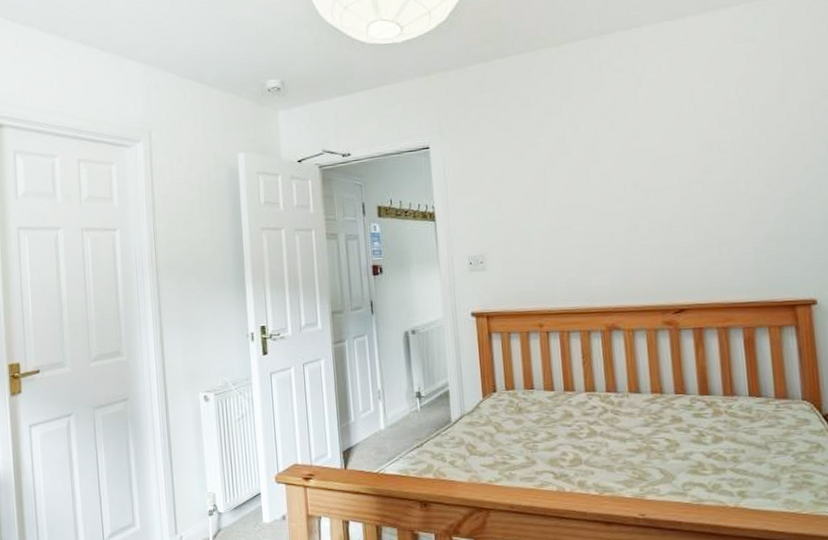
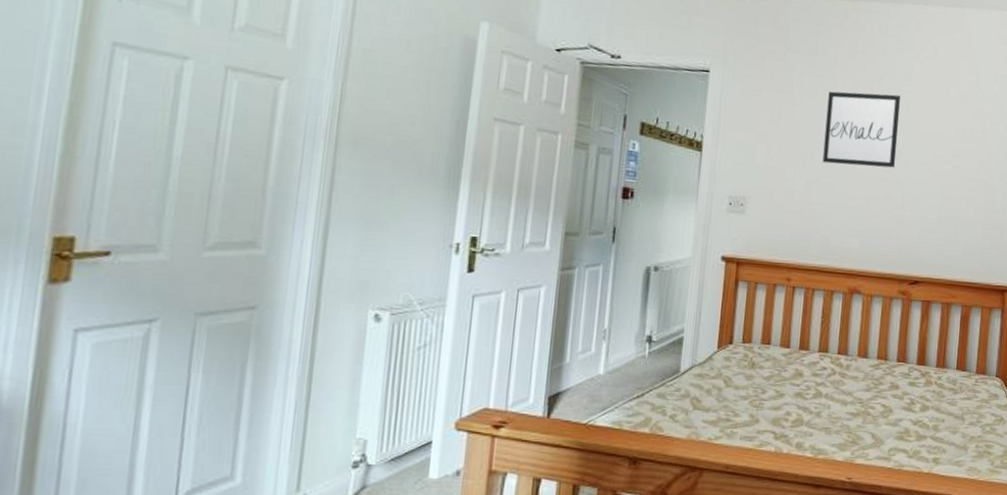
wall art: none [549,125,635,208] -> present [822,91,900,168]

